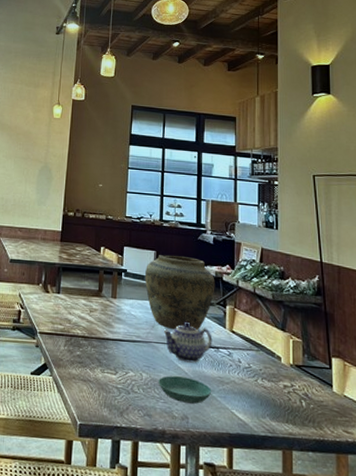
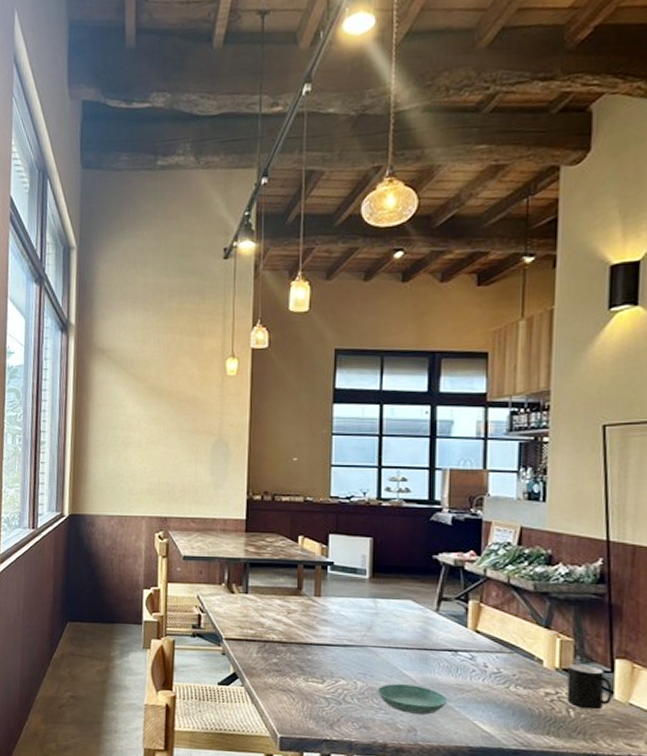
vase: present [144,255,215,330] -> none [357,542,454,632]
teapot: present [164,321,212,363] -> none [385,621,449,669]
cup: none [299,361,331,401] -> present [567,664,612,710]

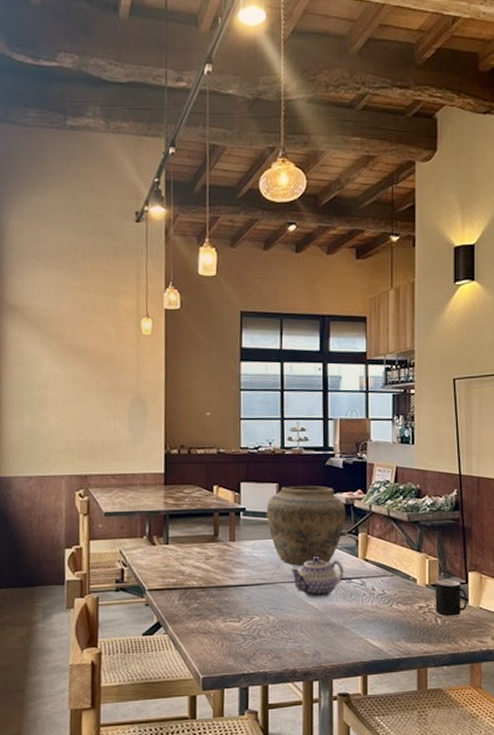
vase: none [357,542,454,632] -> present [266,486,346,567]
saucer: present [378,684,448,715] -> none [287,613,345,639]
teapot: none [385,621,449,669] -> present [291,555,344,598]

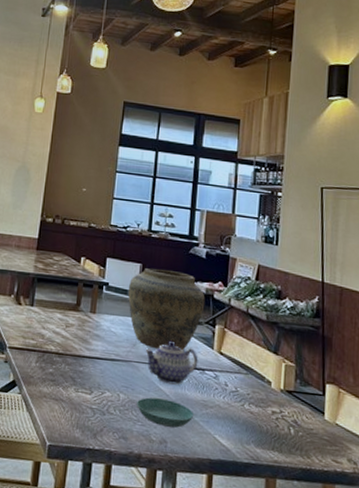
saucer: none [287,613,345,639] -> present [137,397,194,428]
cup: present [435,580,467,616] -> none [288,387,323,429]

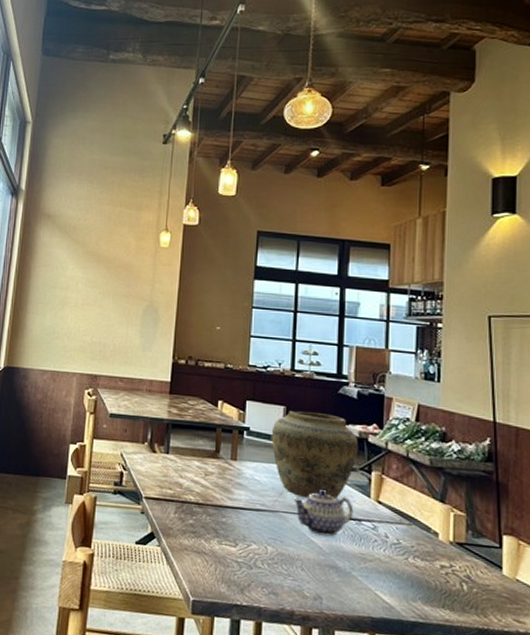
saucer: present [137,397,194,428] -> none [287,550,352,583]

